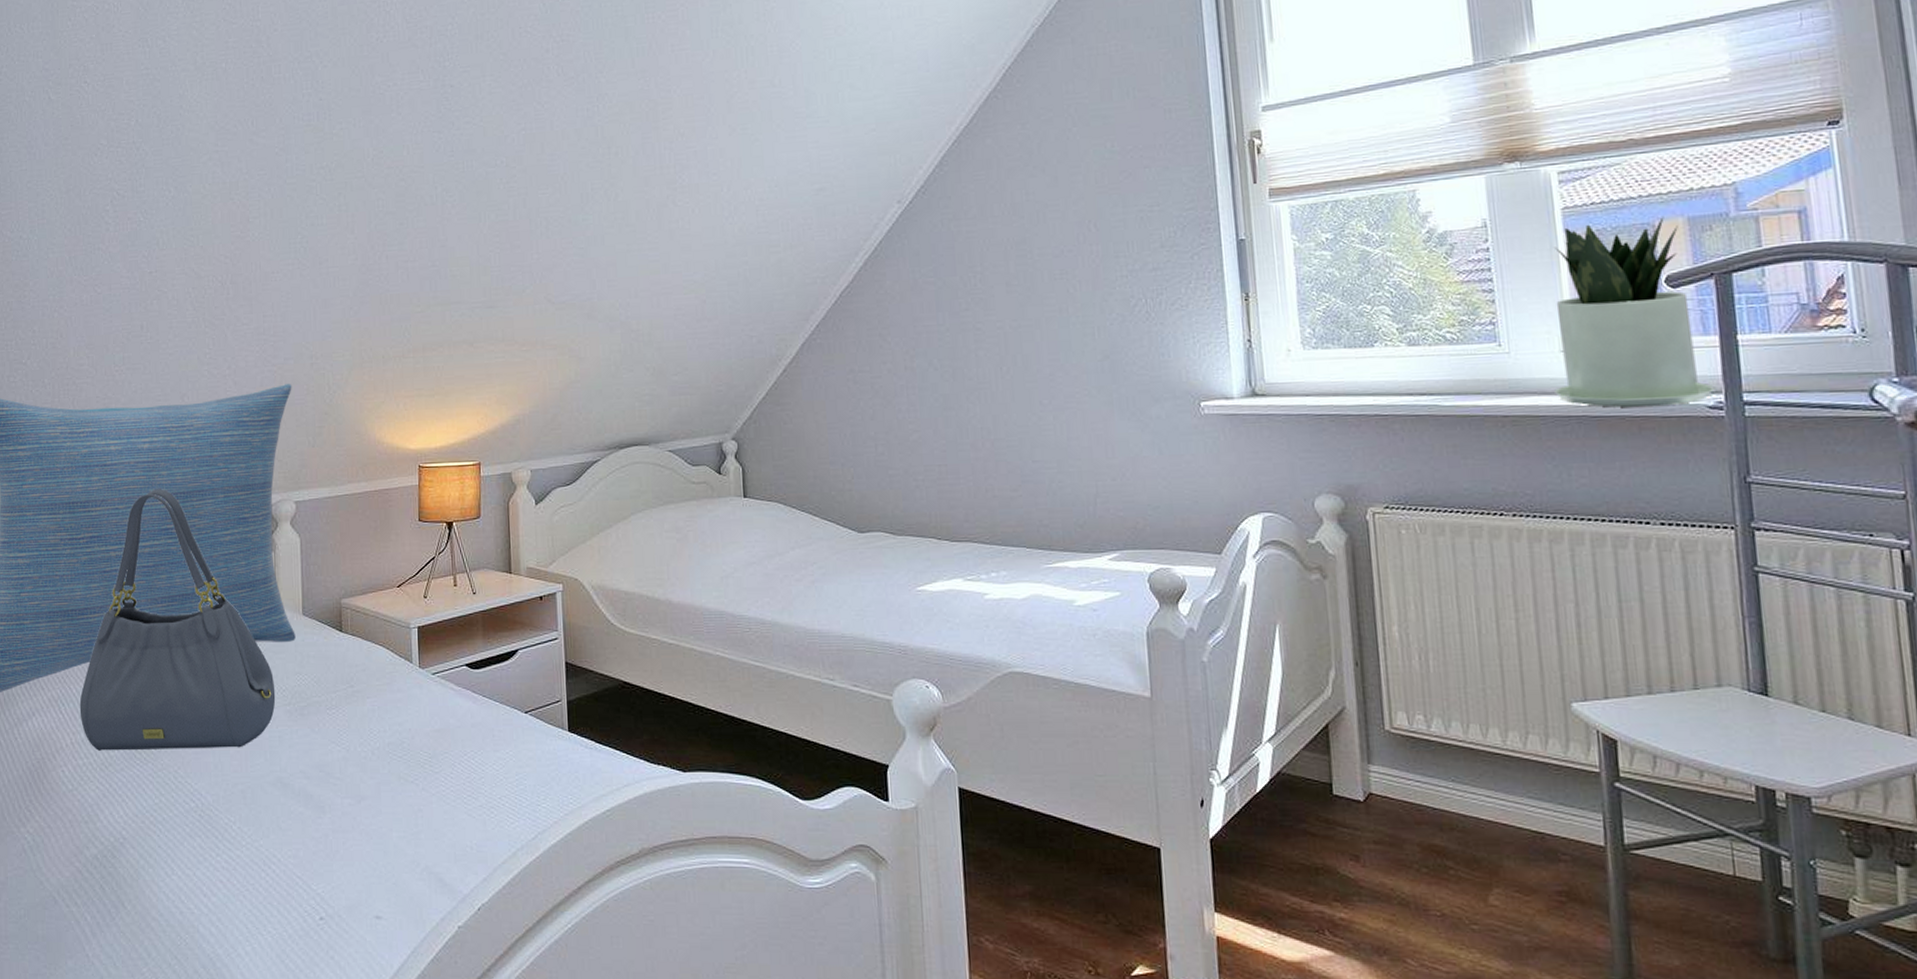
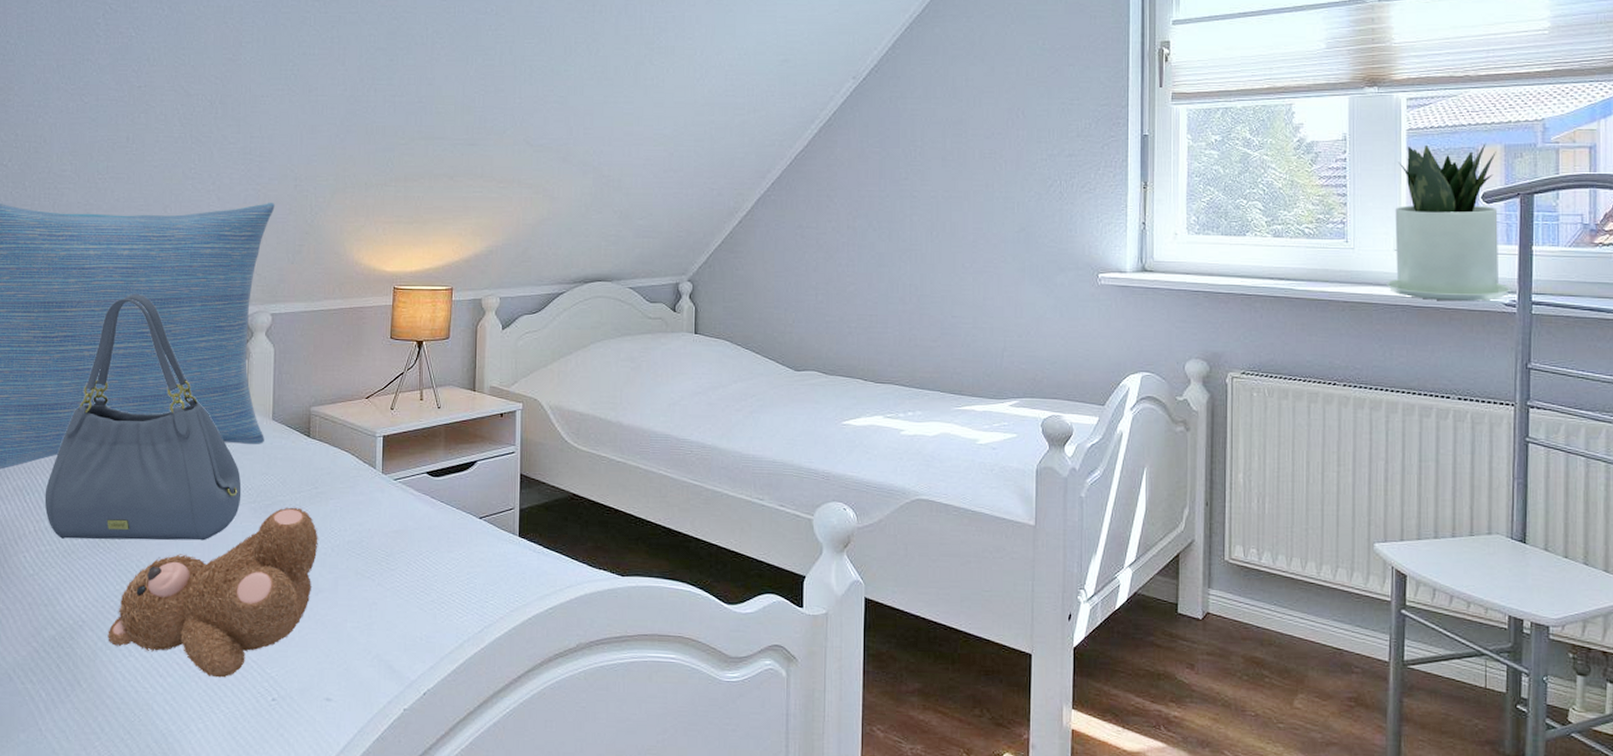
teddy bear: none [149,708,359,896] -> present [107,507,319,678]

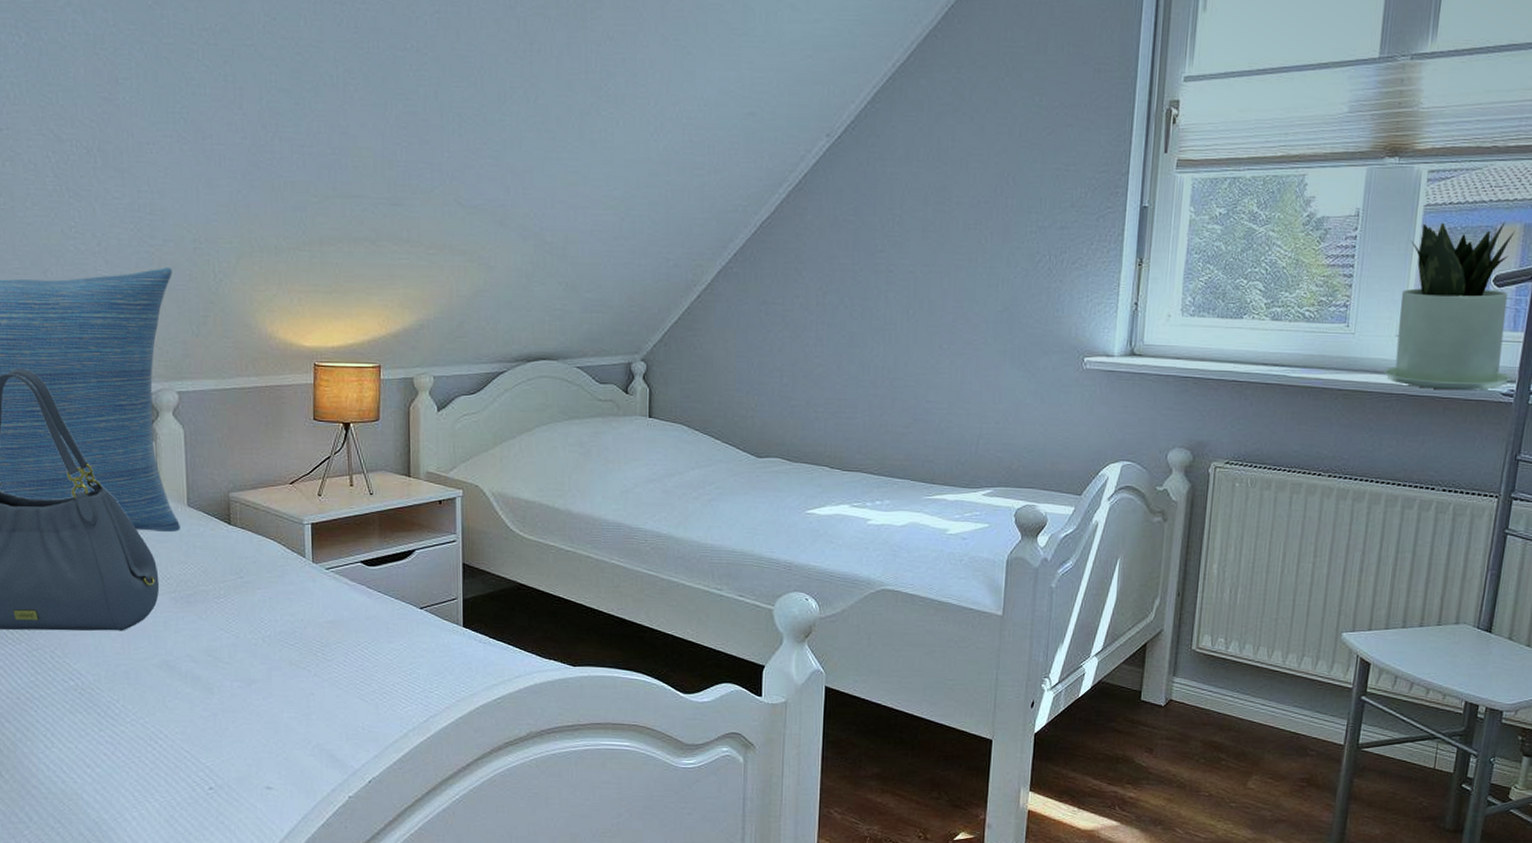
teddy bear: present [107,507,319,678] -> none [26,597,249,768]

